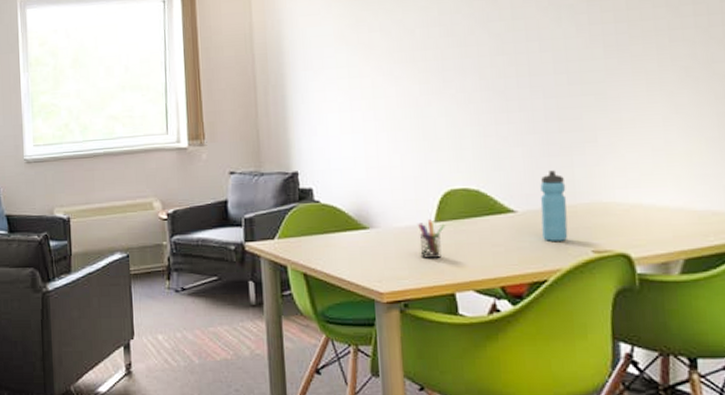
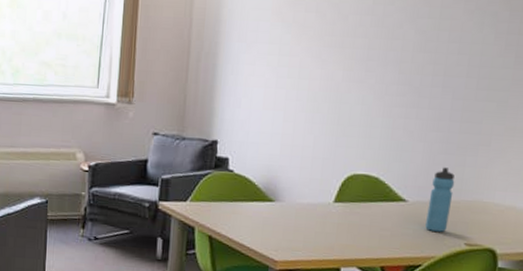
pen holder: present [418,219,446,258] -> none [316,199,343,235]

